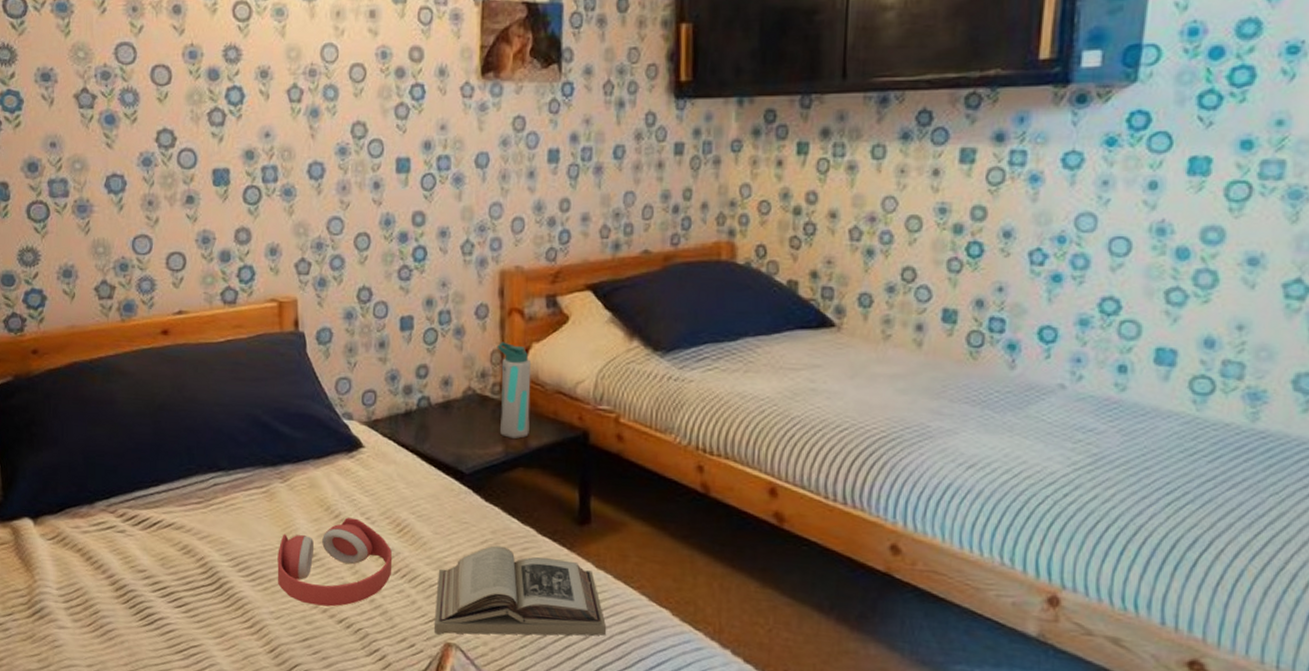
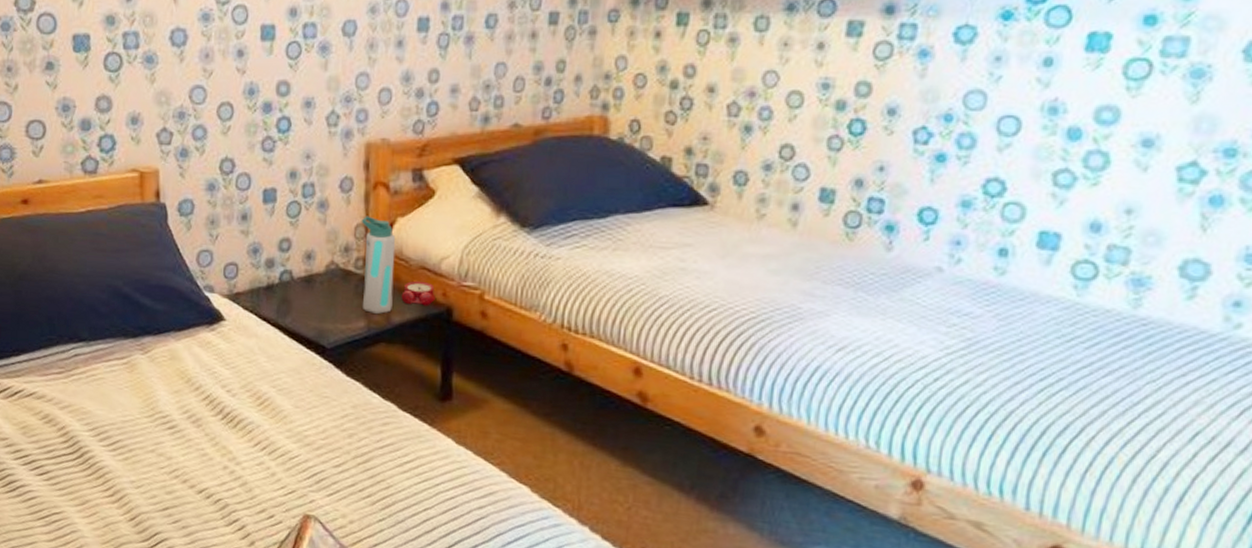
headphones: present [277,517,393,607] -> none [138,390,253,478]
book: present [435,545,607,636] -> none [294,420,466,511]
alarm clock: none [538,405,572,430] -> present [401,280,435,306]

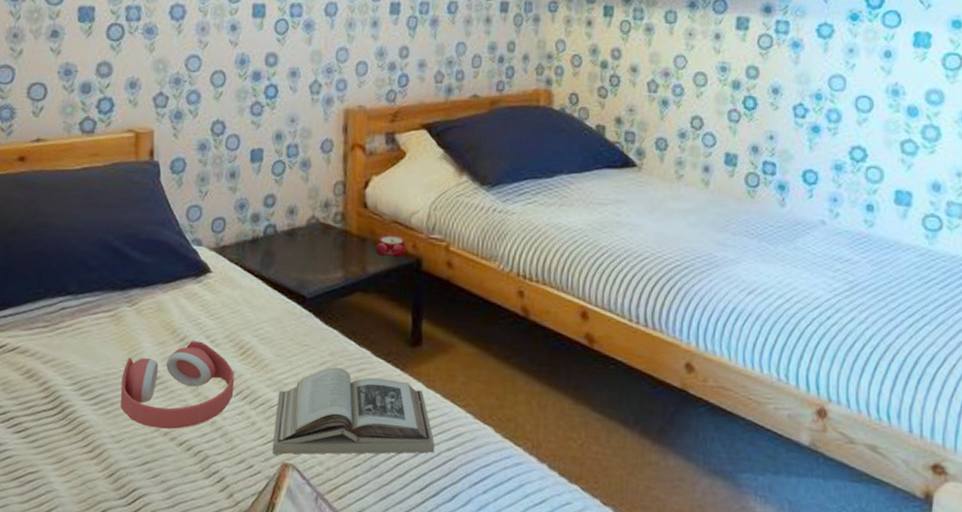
headphones: none [138,390,253,478] -> present [120,340,235,430]
book: none [294,420,466,511] -> present [273,367,435,455]
water bottle: present [361,215,396,315] -> none [339,174,371,266]

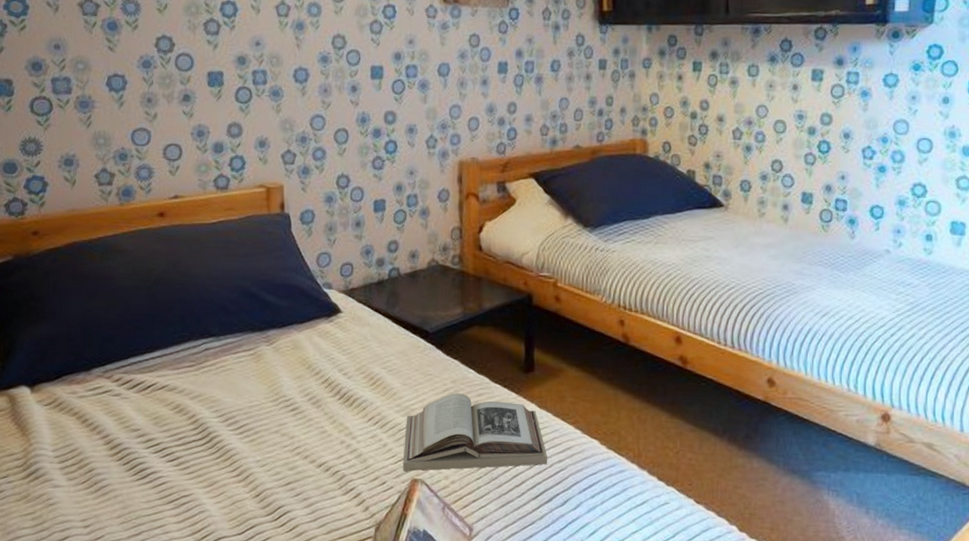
headphones: present [120,340,235,430] -> none [263,374,367,453]
alarm clock: present [375,233,406,258] -> none [490,273,518,294]

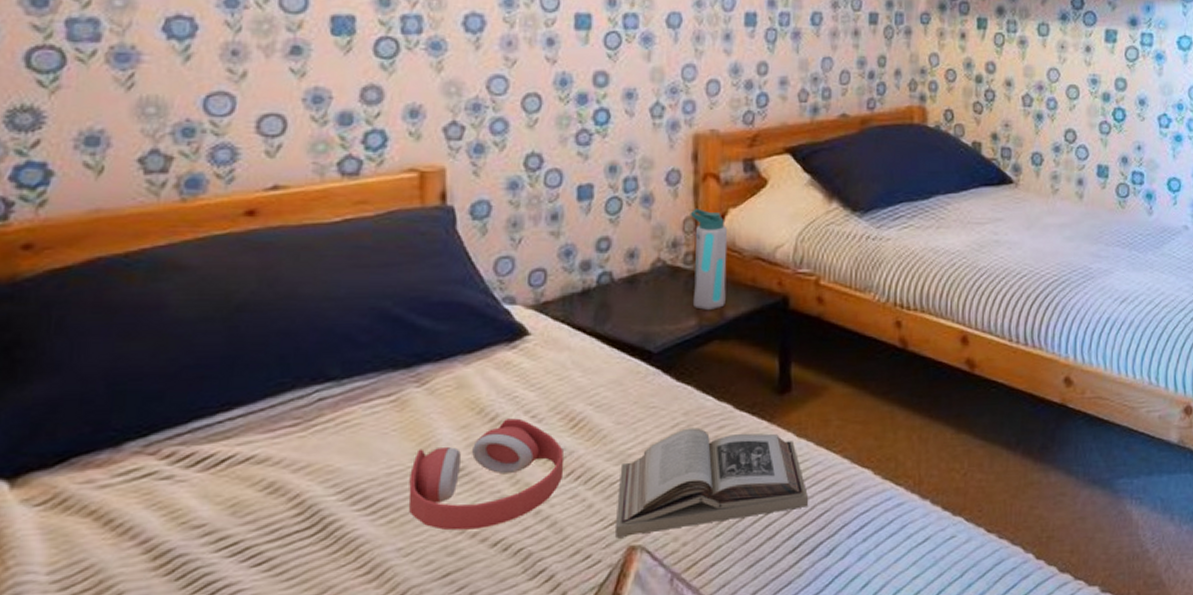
headphones: none [263,374,367,453] -> present [408,418,565,531]
water bottle: none [456,220,485,303] -> present [690,208,728,311]

